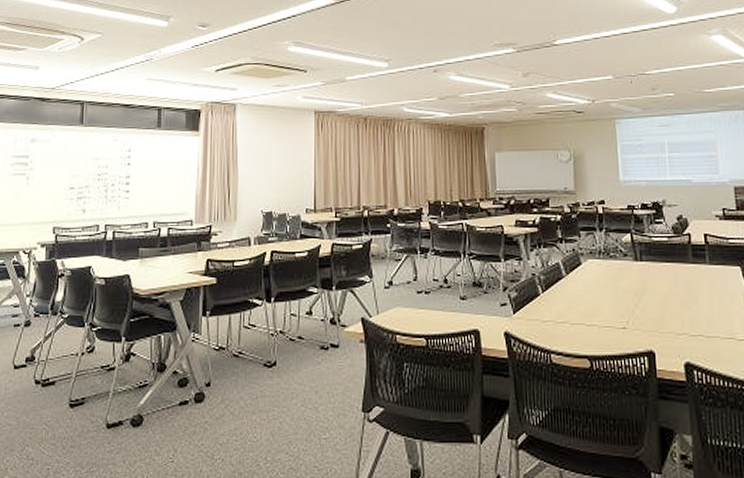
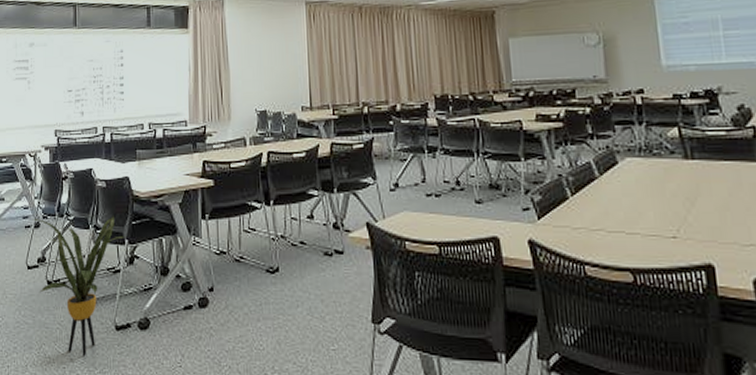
house plant: none [23,312,123,456] -> present [32,215,126,356]

